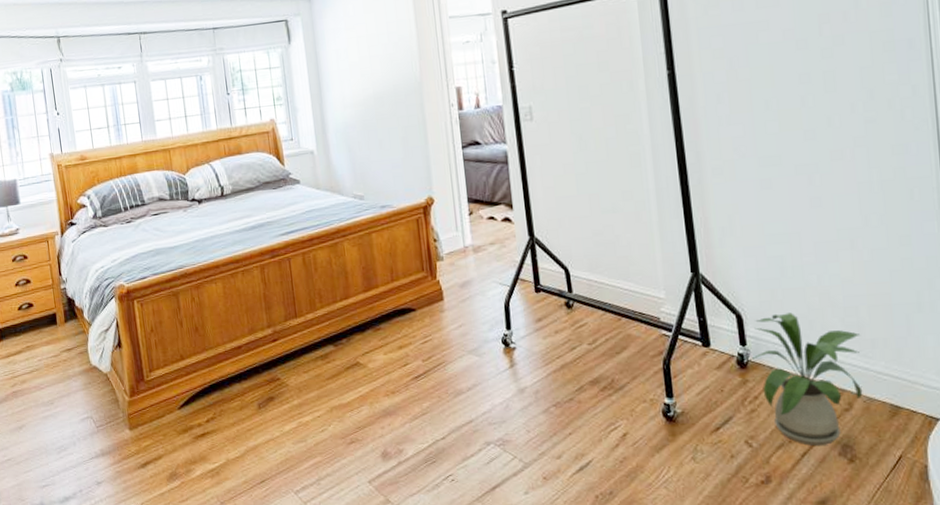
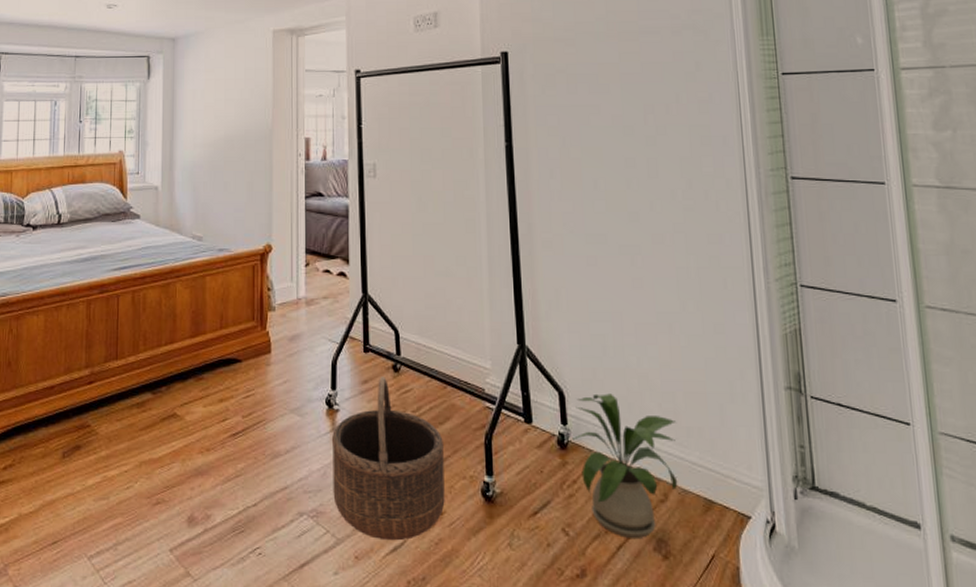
basket: none [510,314,627,462] -> present [331,377,445,541]

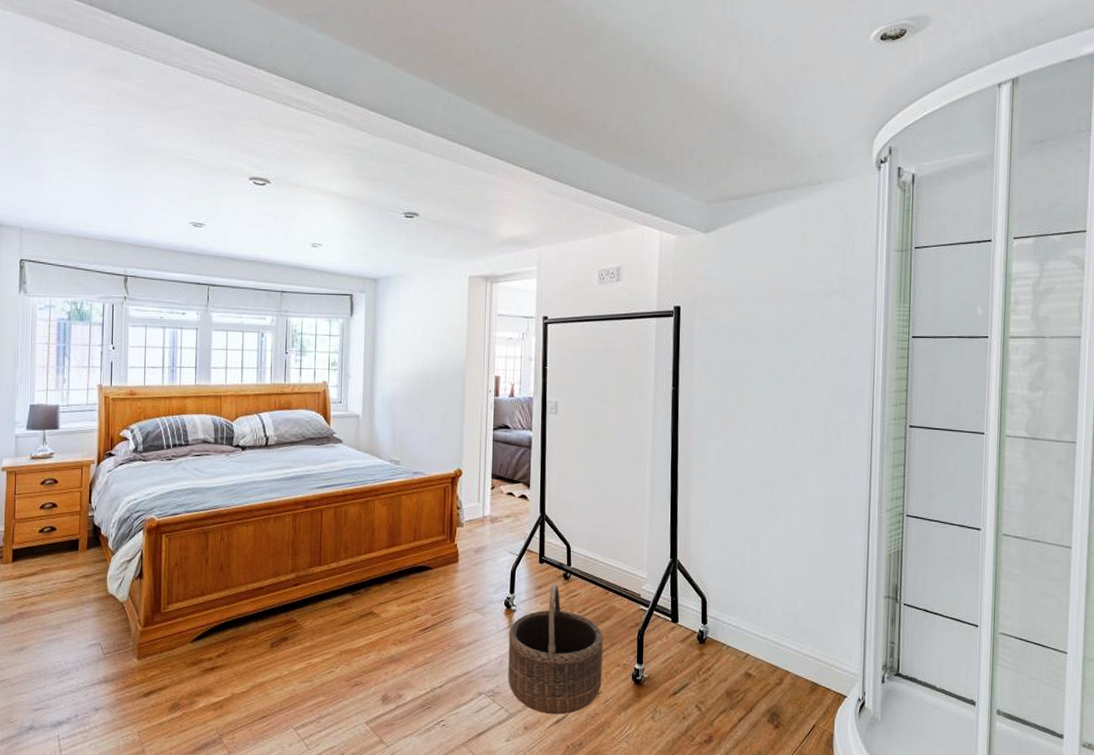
house plant: present [570,393,678,538] -> none [708,599,795,713]

